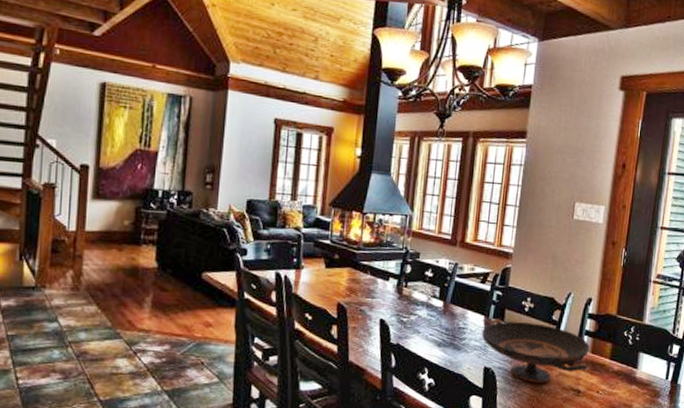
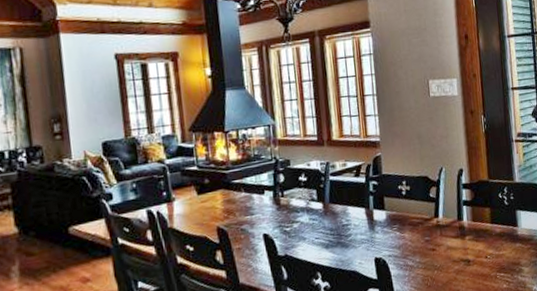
decorative bowl: present [481,318,591,383] -> none [365,204,472,263]

